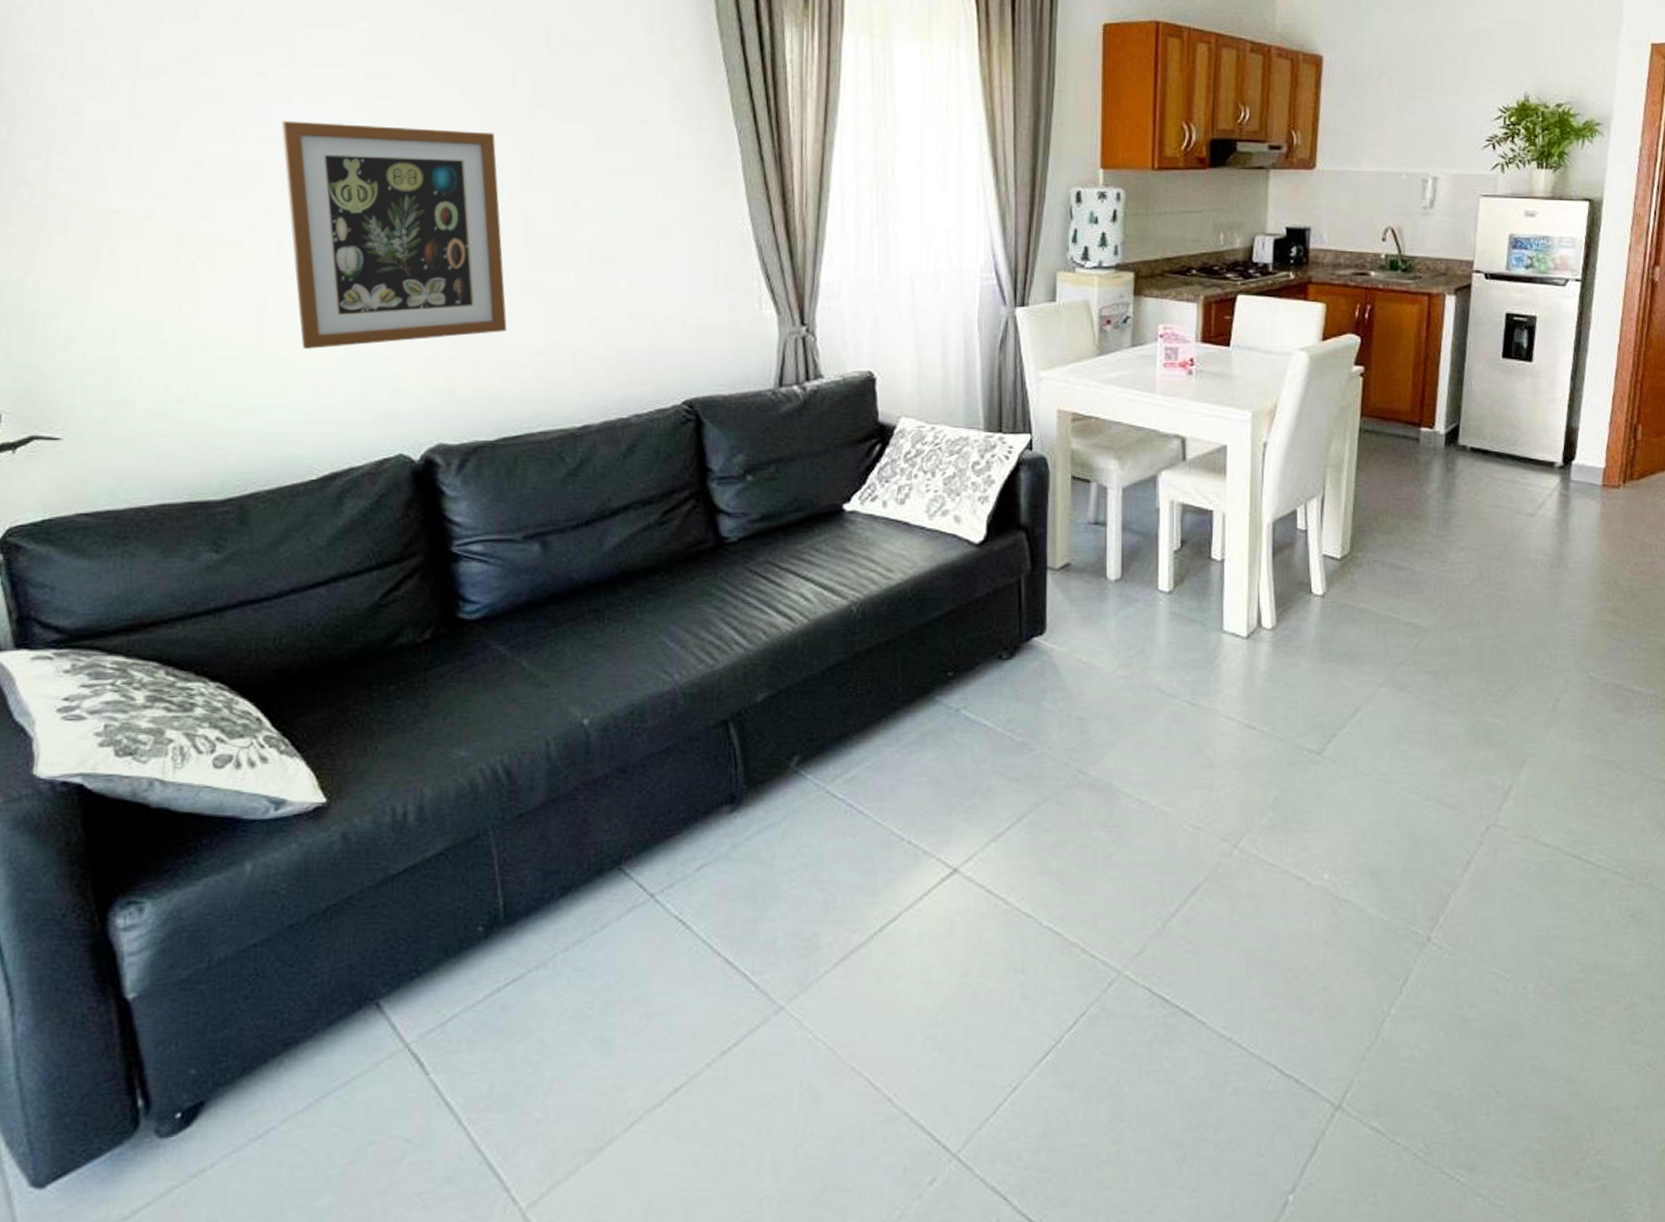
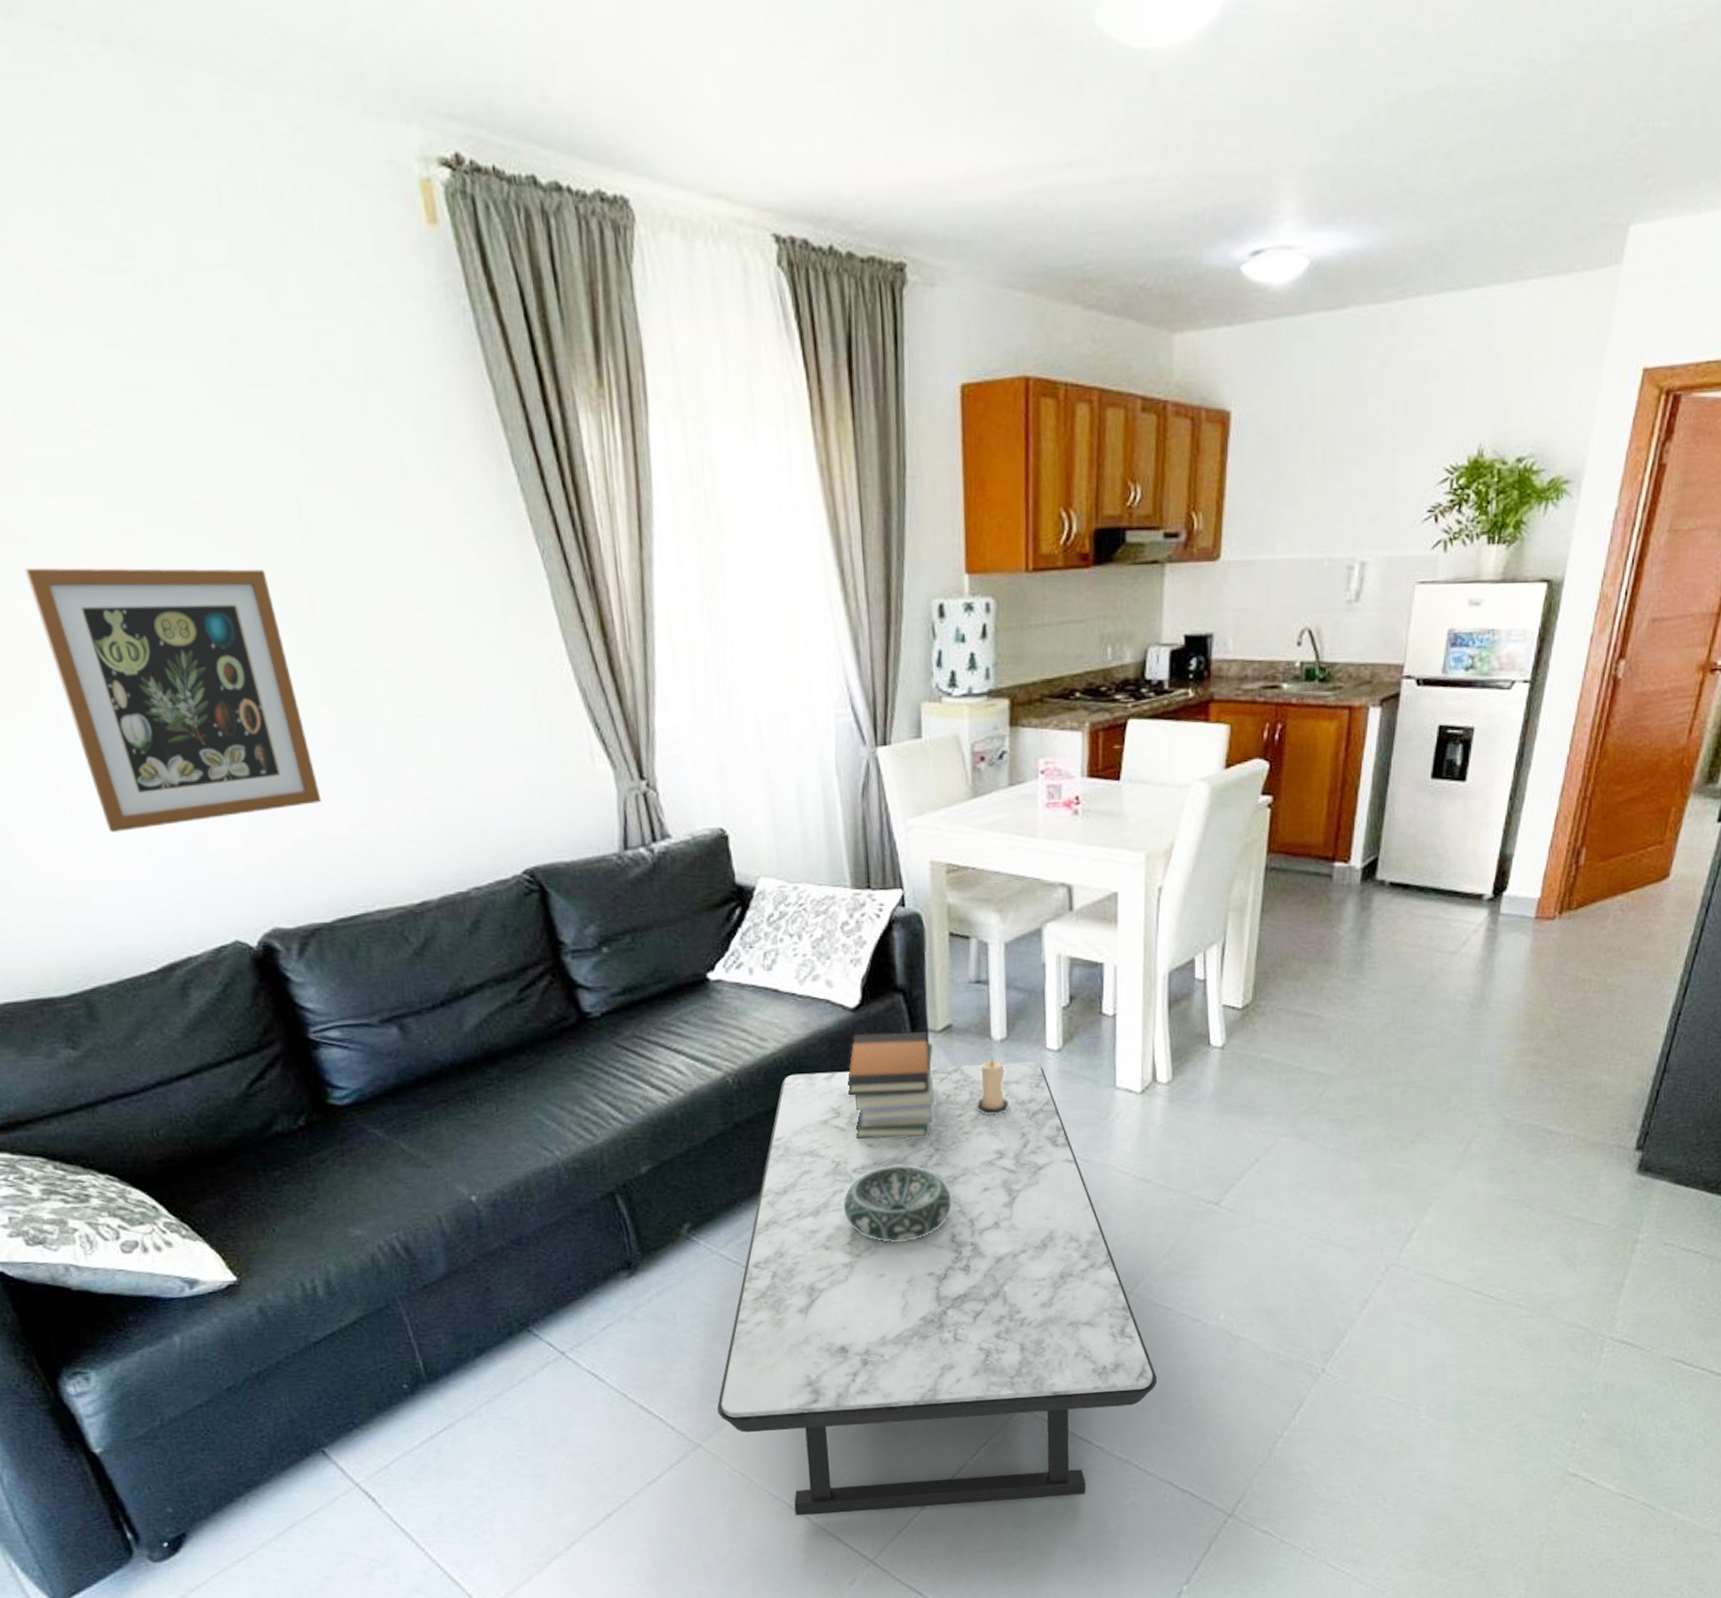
coffee table: none [806,603,1262,1097] -> present [717,1062,1158,1516]
decorative bowl: none [954,703,1062,783] -> present [843,1165,952,1242]
book stack: none [968,568,1052,676] -> present [848,1032,935,1139]
candle: none [1090,598,1121,654] -> present [977,1059,1009,1115]

